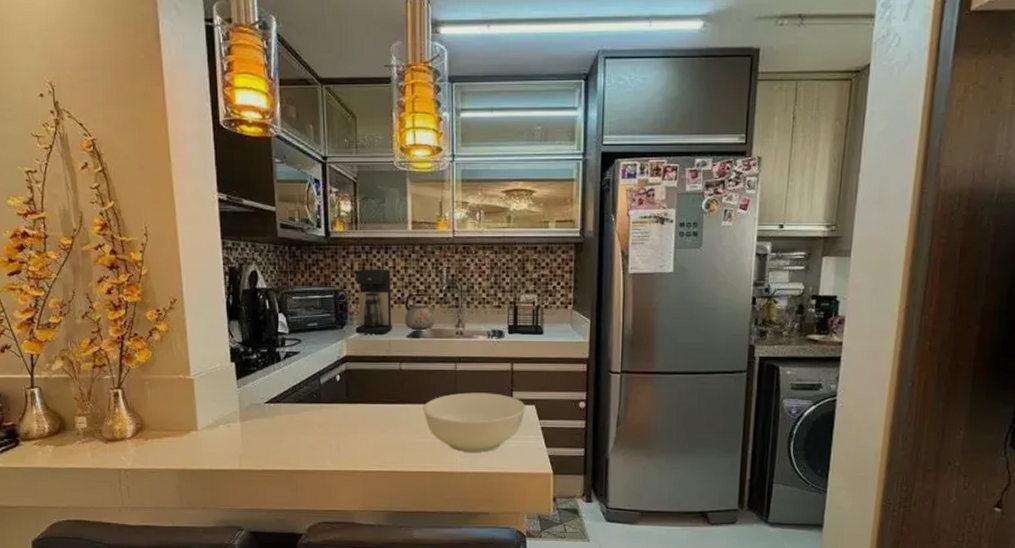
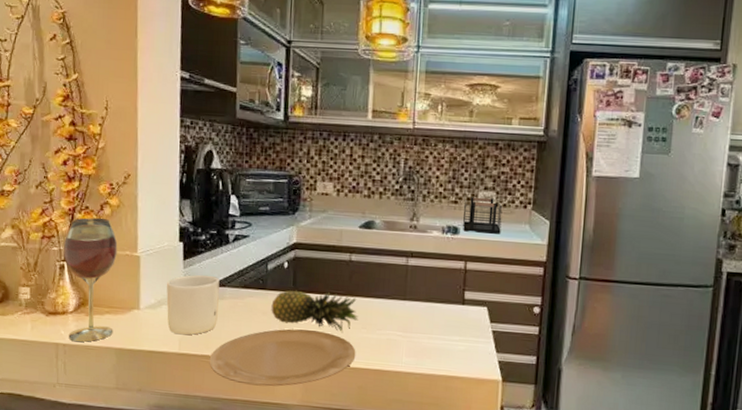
wineglass: none [115,344,173,466] -> present [63,217,118,342]
mug: none [221,392,275,452] -> present [166,274,220,335]
plate: none [270,439,412,495] -> present [209,328,356,387]
fruit: none [327,401,412,439] -> present [271,290,359,332]
coffee maker: present [355,269,392,334] -> none [307,155,347,223]
kettle: present [404,293,435,330] -> none [358,183,389,221]
bowl: present [422,392,526,452] -> none [370,289,478,353]

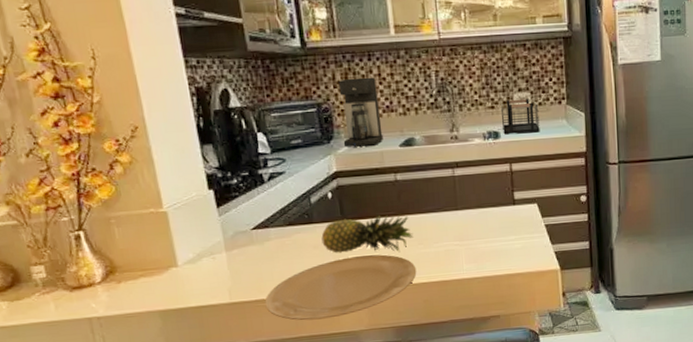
wineglass: present [63,217,118,342] -> none [73,177,153,313]
mug: present [166,274,220,335] -> none [202,218,267,285]
coffee maker: none [307,155,347,223] -> present [338,77,383,148]

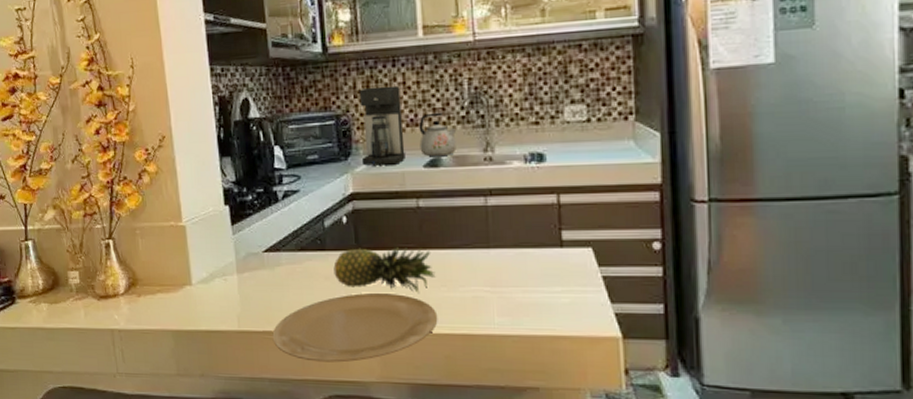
kettle: none [394,99,428,138] -> present [418,112,457,157]
dish rack: present [501,98,540,135] -> none [548,113,598,158]

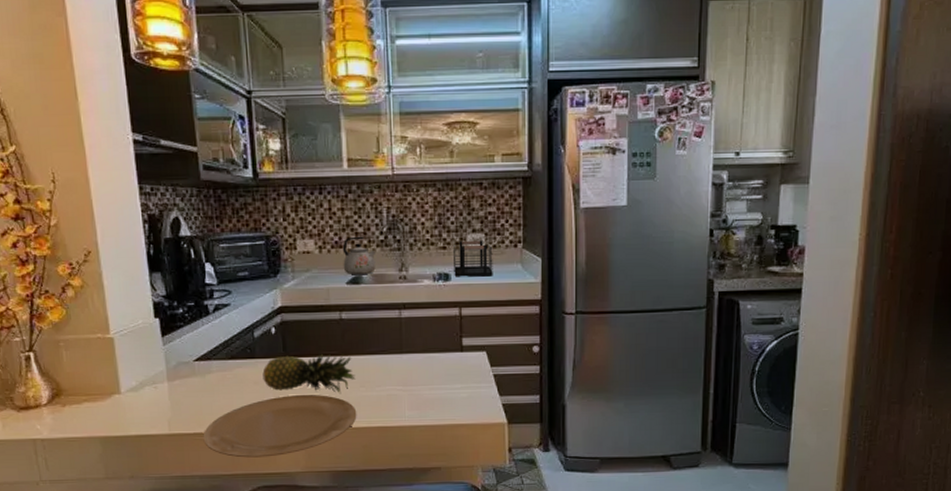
coffee maker: present [359,85,405,166] -> none [288,211,330,282]
dish rack: none [548,113,598,158] -> present [453,240,493,277]

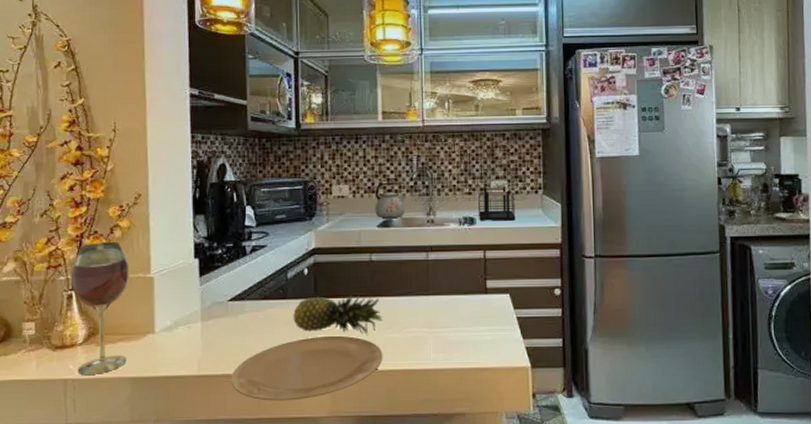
wineglass: none [25,301,95,436] -> present [70,241,129,376]

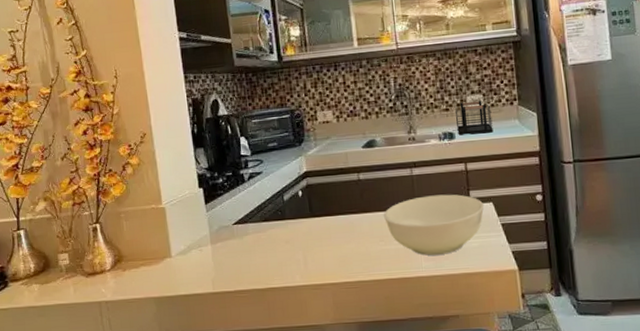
wineglass: present [70,241,129,376] -> none [93,177,150,298]
plate: present [231,336,383,401] -> none [242,250,378,312]
fruit: present [293,296,383,335] -> none [292,213,375,248]
kettle: present [375,182,405,219] -> none [357,104,387,140]
bowl: none [393,282,501,347] -> present [383,194,484,256]

